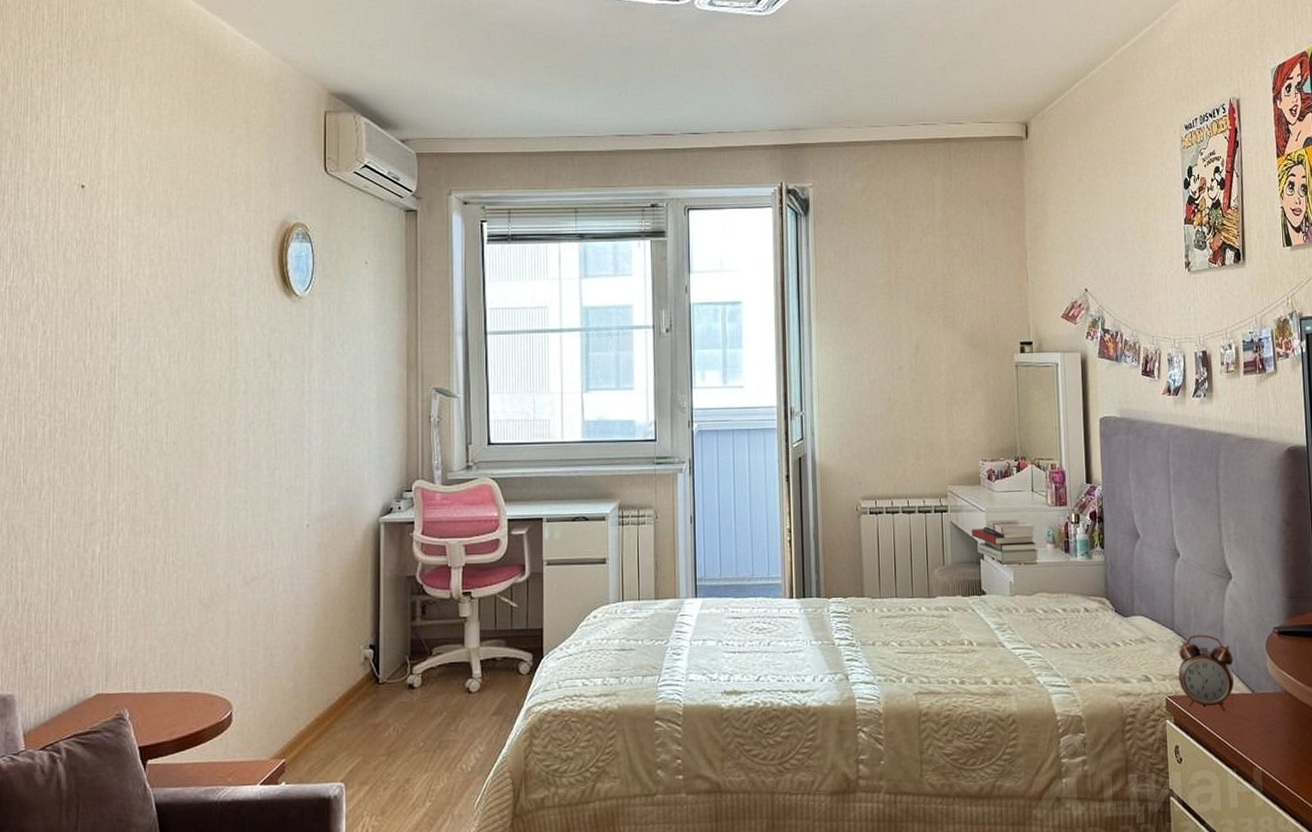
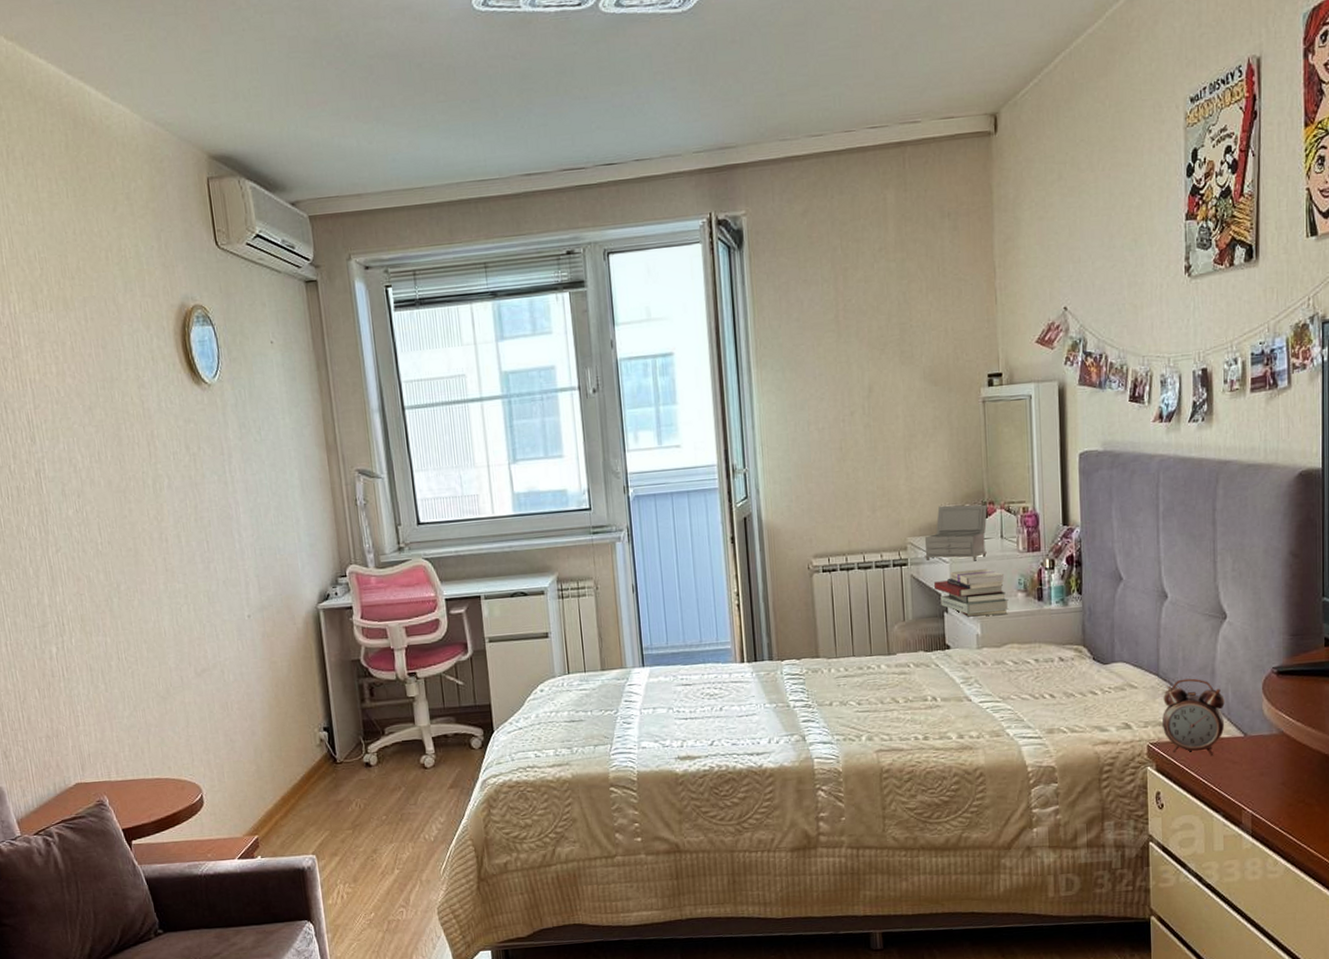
jewelry box: none [962,458,1020,512] -> present [924,504,988,562]

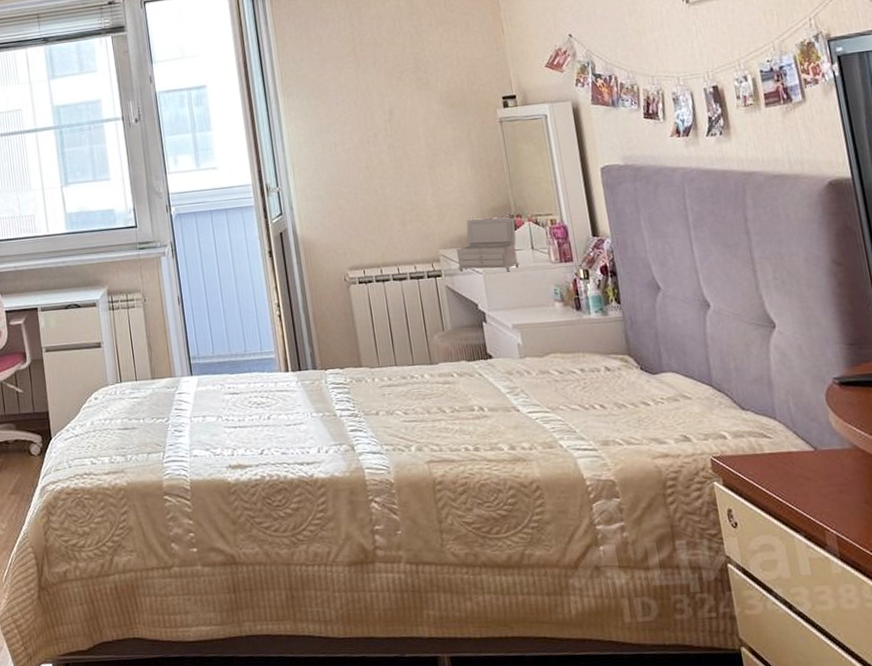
books: present [934,568,1009,617] -> none [470,278,548,327]
alarm clock: present [1161,678,1225,755] -> none [720,389,792,470]

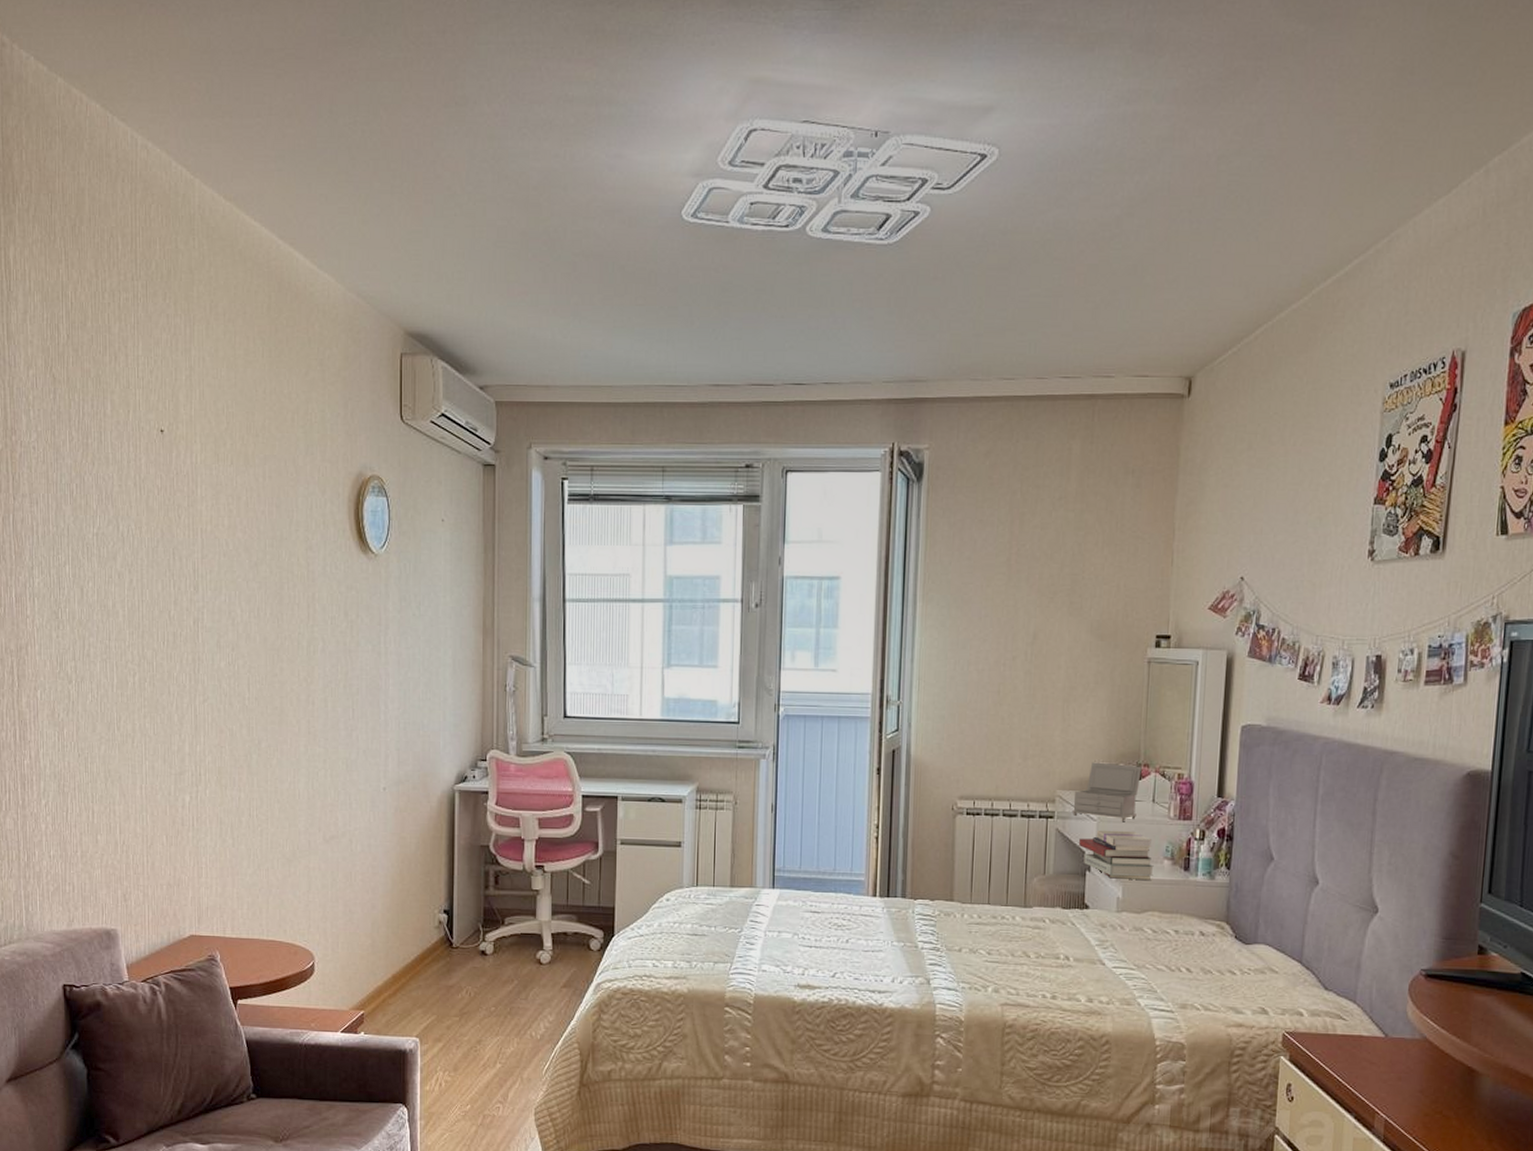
books: none [470,278,548,327] -> present [1079,830,1154,880]

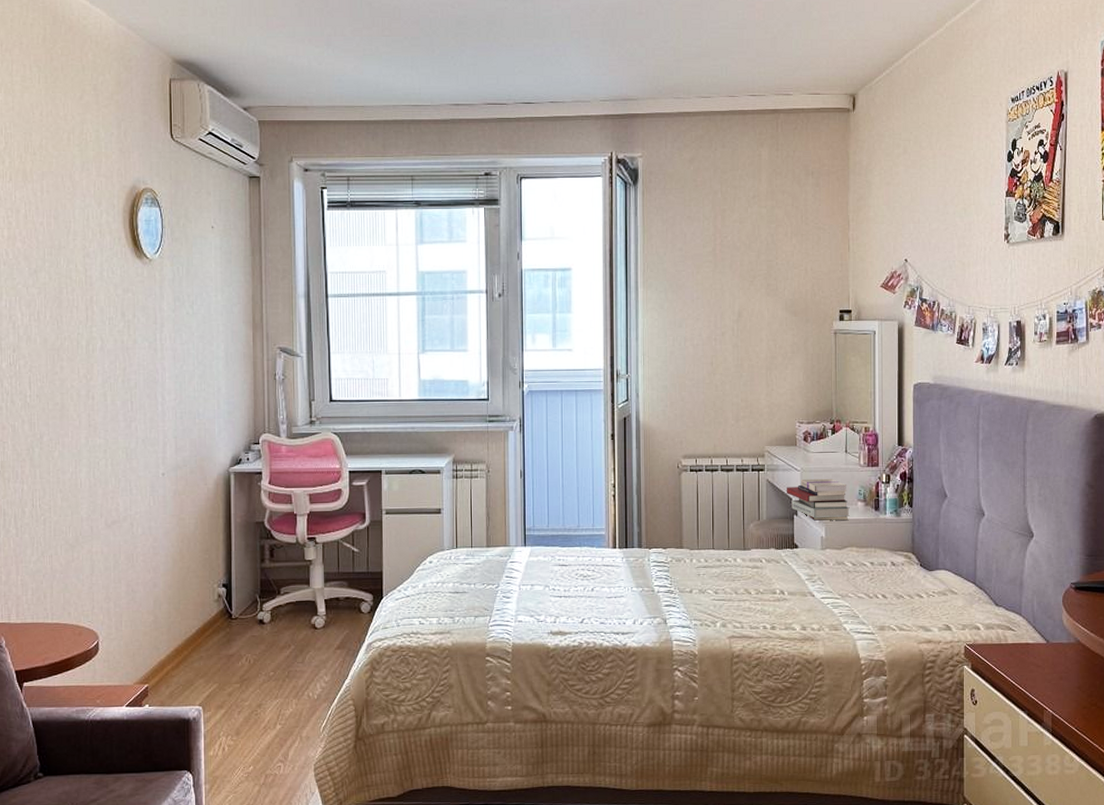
jewelry box: present [1071,762,1142,822] -> none [779,420,835,471]

